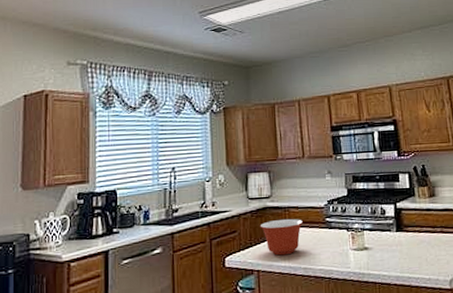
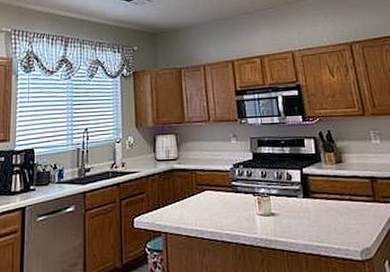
mixing bowl: present [260,219,303,256] -> none [167,182,209,218]

